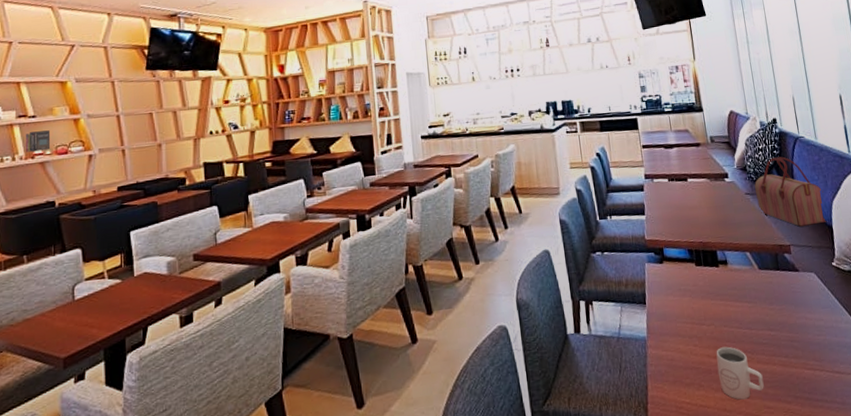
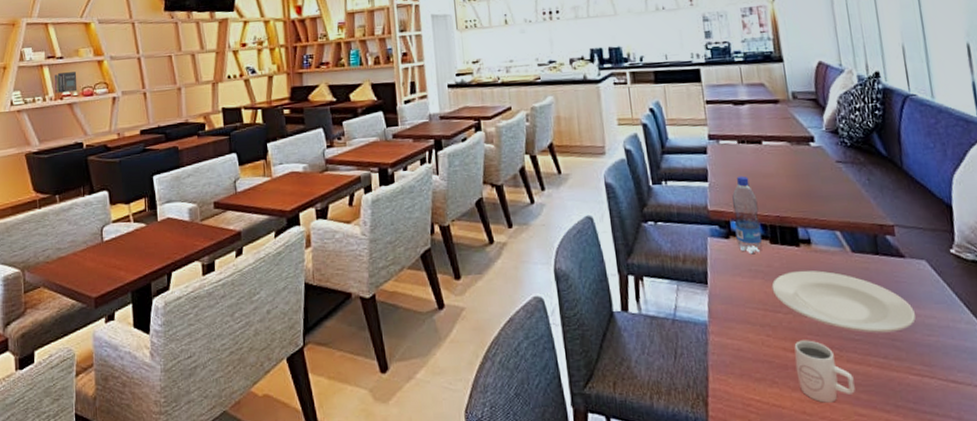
bottle: none [665,208,690,276] -> present [732,175,763,255]
plate: none [697,286,809,337] -> present [771,270,917,333]
handbag: present [754,156,826,227] -> none [848,118,944,204]

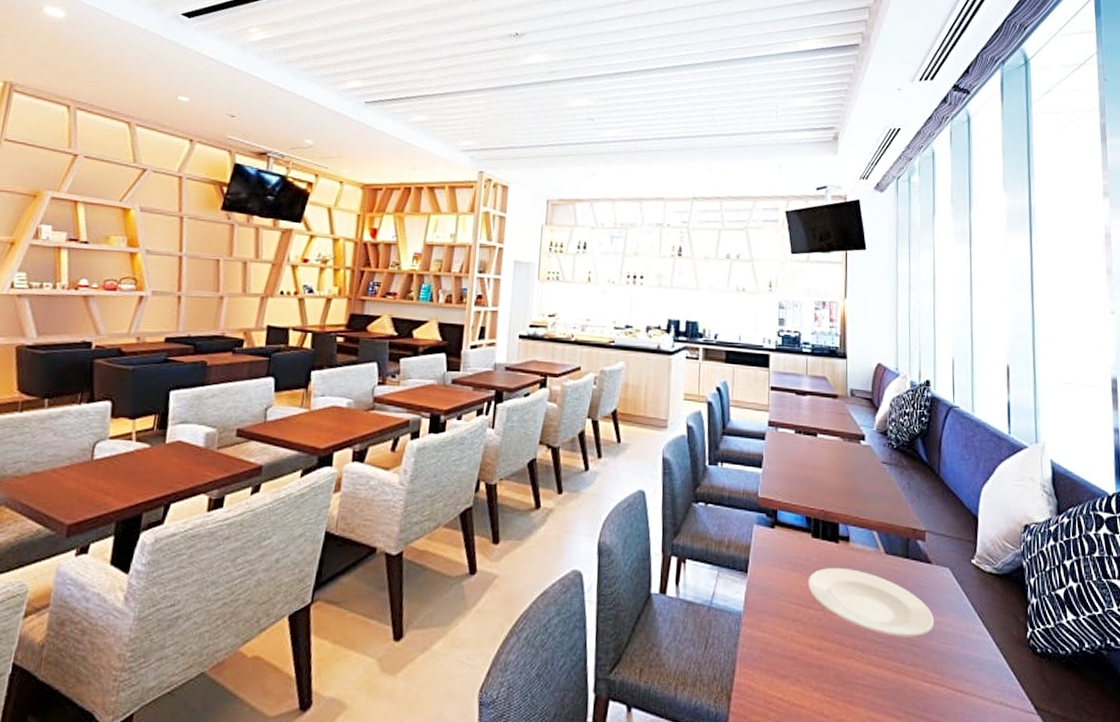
books: present [55,72,78,93] -> none [70,259,102,283]
bottle: present [732,175,763,255] -> none [781,466,805,547]
mug: present [794,340,856,403] -> none [819,638,872,705]

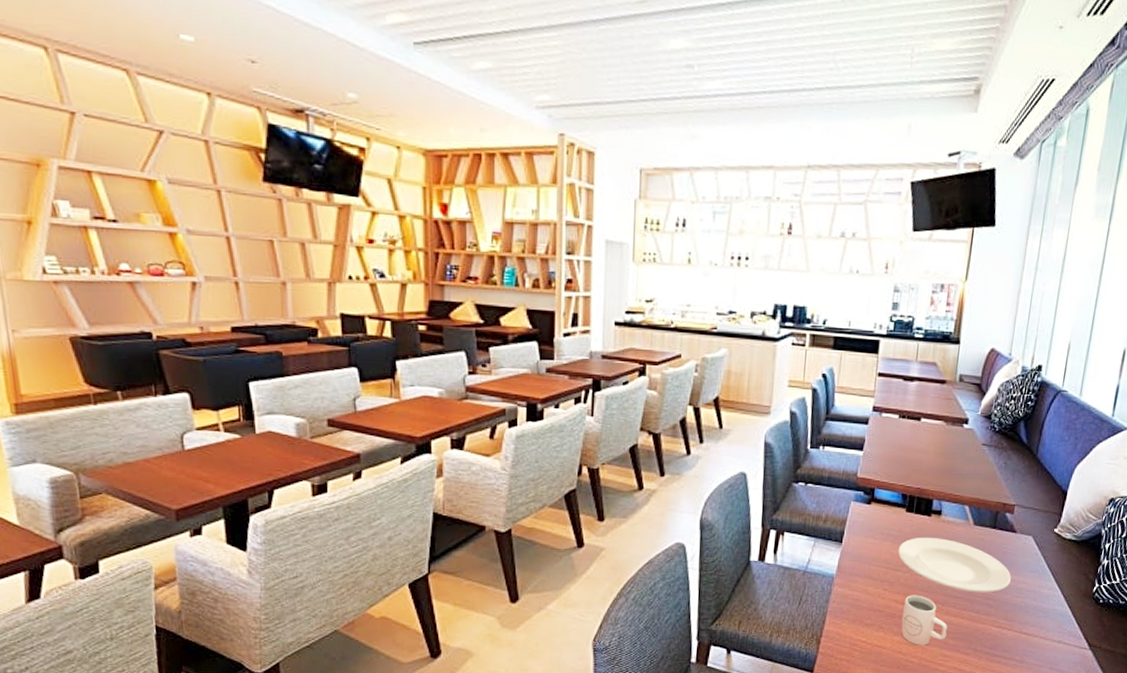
mug: none [819,638,872,705] -> present [901,595,948,646]

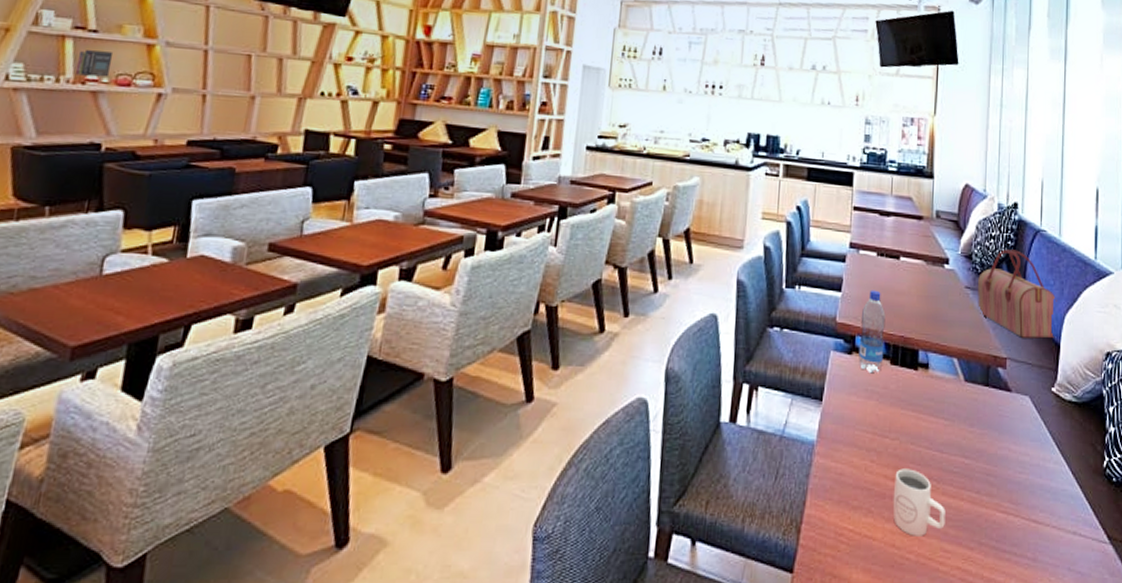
books: none [106,241,141,268] -> present [76,50,114,77]
bottle: none [876,448,904,520] -> present [858,289,886,374]
plate: present [898,537,1012,593] -> none [884,395,1012,467]
handbag: none [992,409,1070,488] -> present [977,249,1057,339]

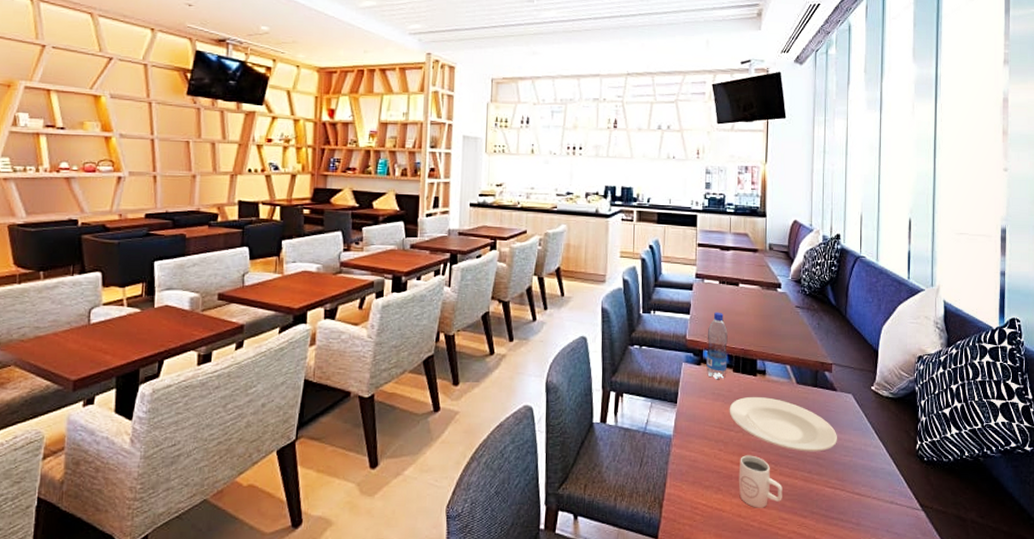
books: present [76,50,114,77] -> none [51,144,79,166]
plate: none [884,395,1012,467] -> present [729,396,838,452]
handbag: present [977,249,1057,339] -> none [806,274,875,347]

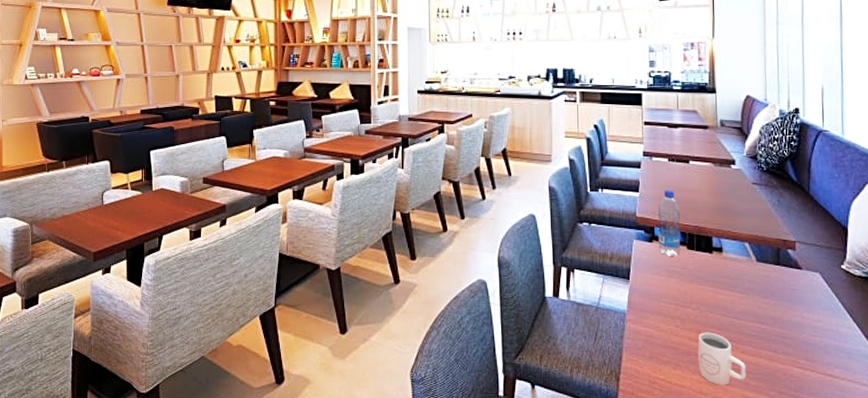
plate: present [729,396,838,452] -> none [684,273,806,331]

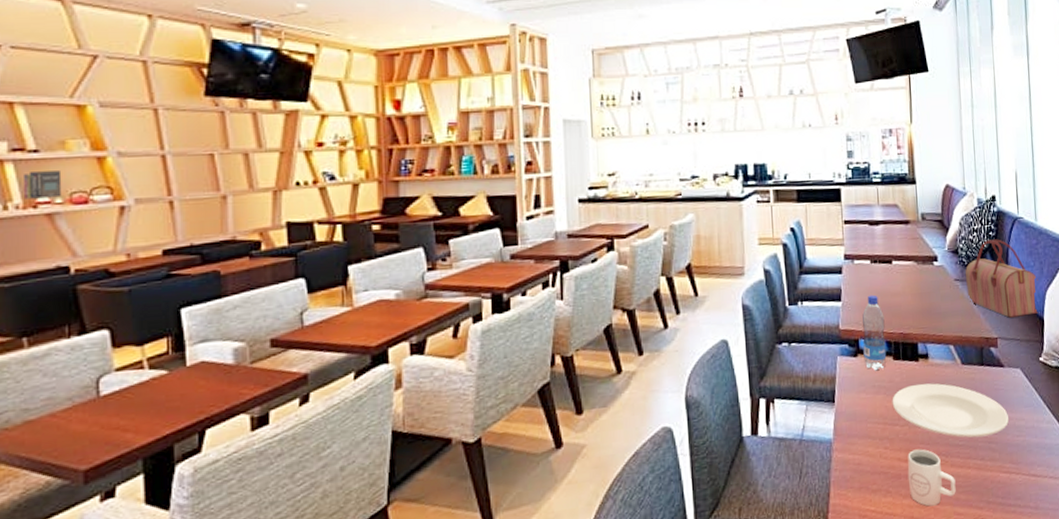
books: none [66,53,86,71] -> present [24,171,62,199]
plate: none [684,273,806,331] -> present [892,383,1010,438]
handbag: none [764,149,843,224] -> present [965,239,1038,318]

